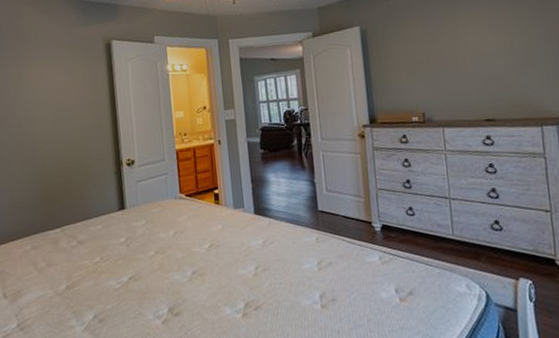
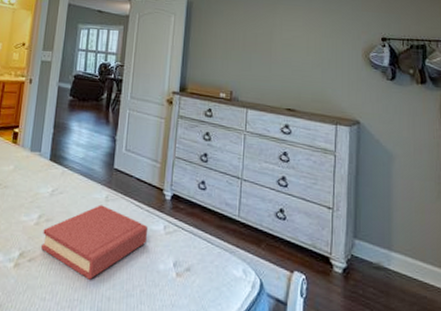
hardback book: none [262,247,365,318] -> present [41,204,149,280]

